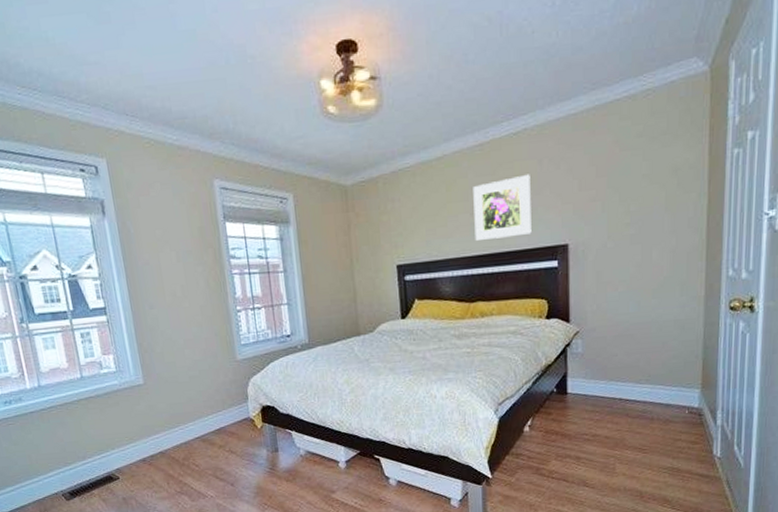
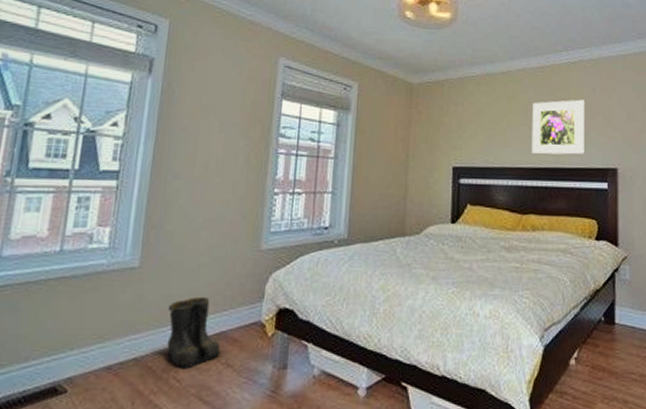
boots: none [174,402,226,457] -> present [166,296,223,369]

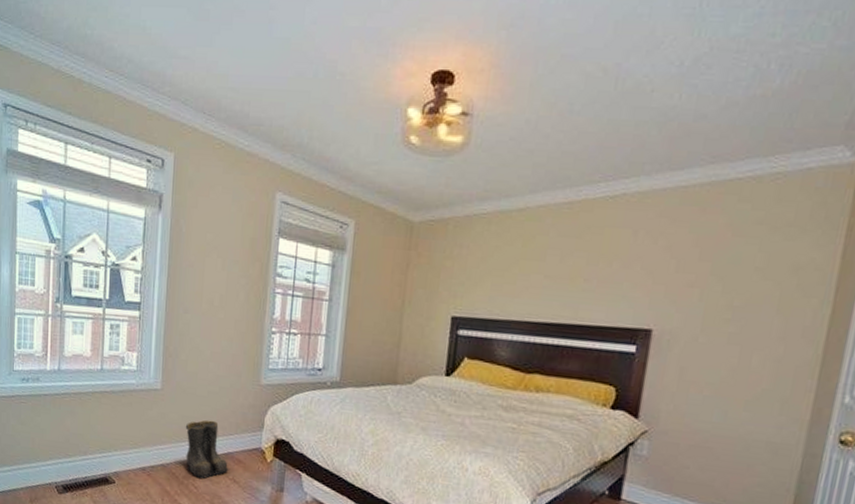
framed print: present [531,99,585,155] -> none [545,243,621,310]

